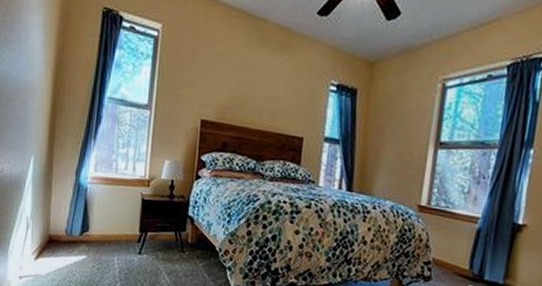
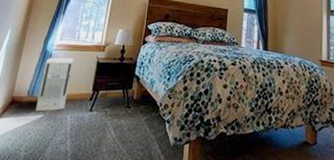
air purifier: none [78,192,114,253] -> present [36,57,74,112]

